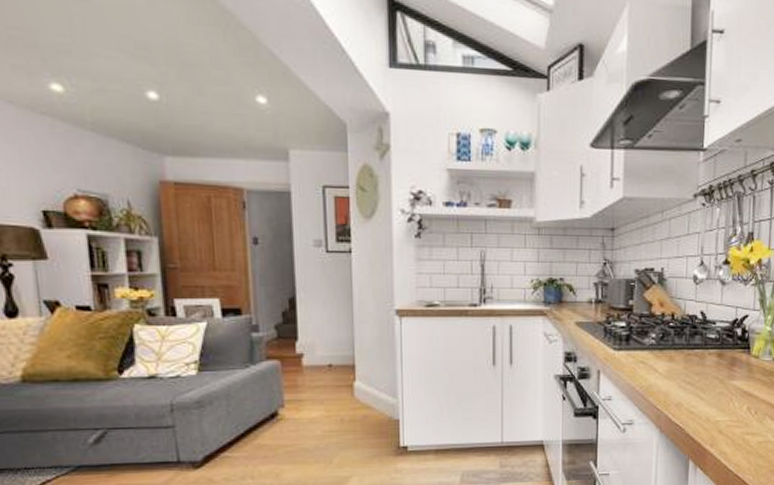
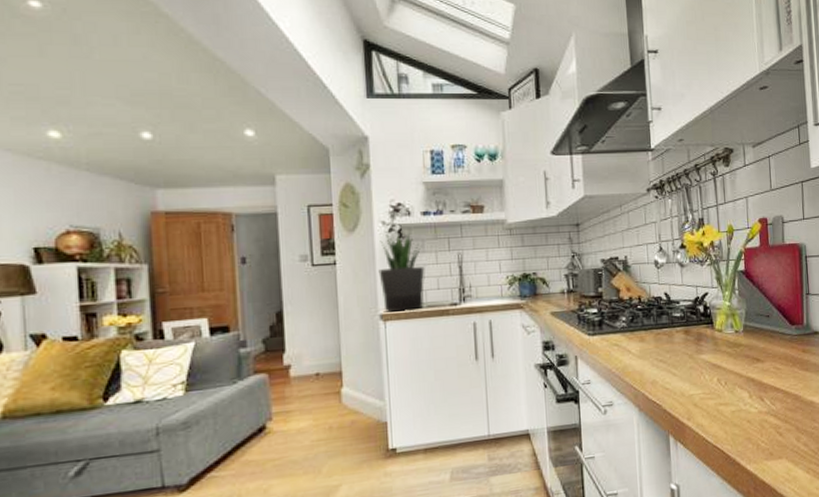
planter: none [396,221,445,309] -> present [378,232,425,314]

